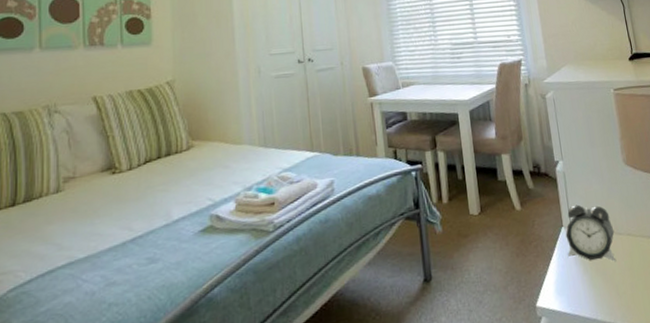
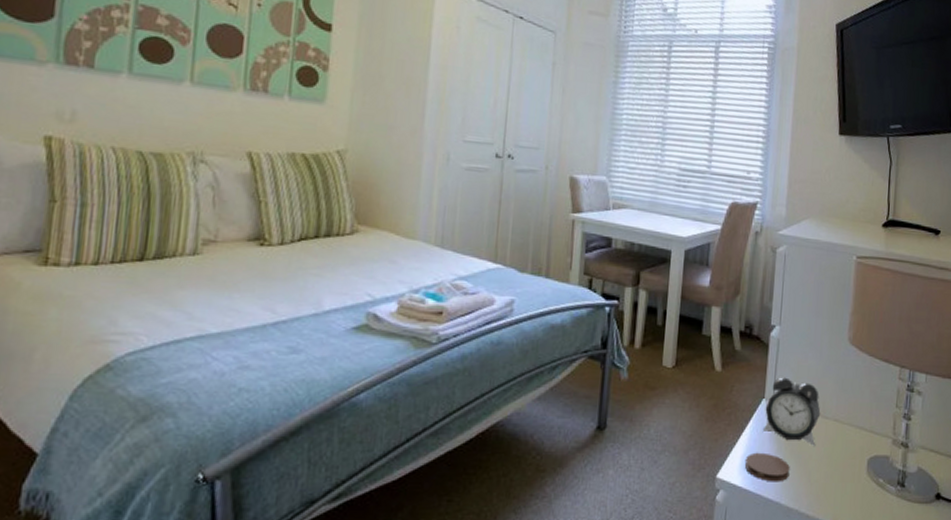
coaster: none [558,275,600,302] -> present [745,452,790,482]

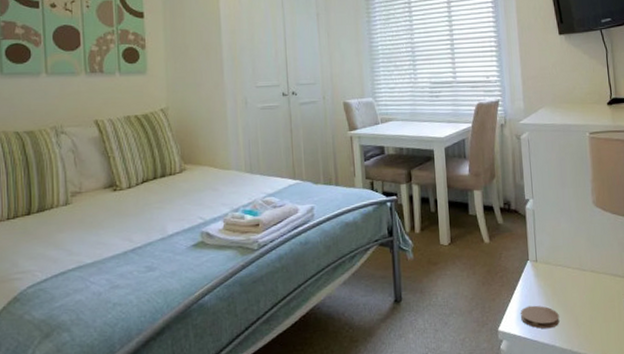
alarm clock: present [763,377,821,446] -> none [531,241,579,295]

